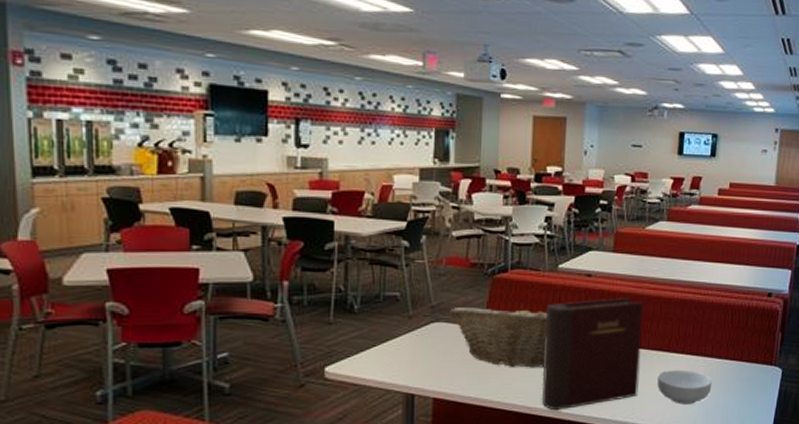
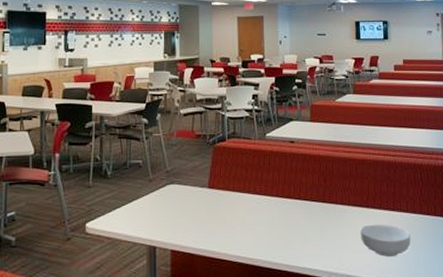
fruit basket: present [450,303,548,368] -> none [181,167,262,223]
book: present [541,298,644,411] -> none [259,160,345,262]

